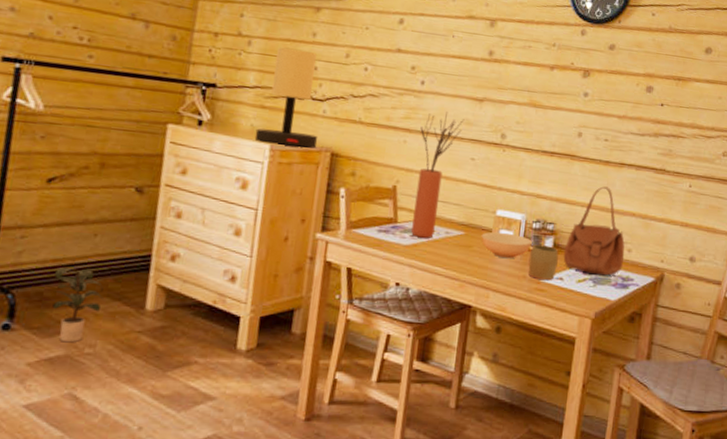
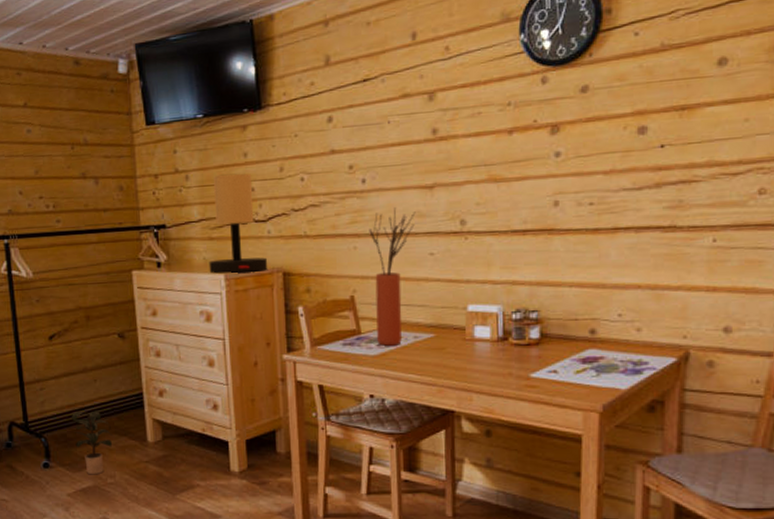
bowl: present [481,232,532,259] -> none [454,328,514,357]
mug: present [528,244,559,281] -> none [513,336,548,376]
handbag: present [563,186,625,276] -> none [554,259,633,363]

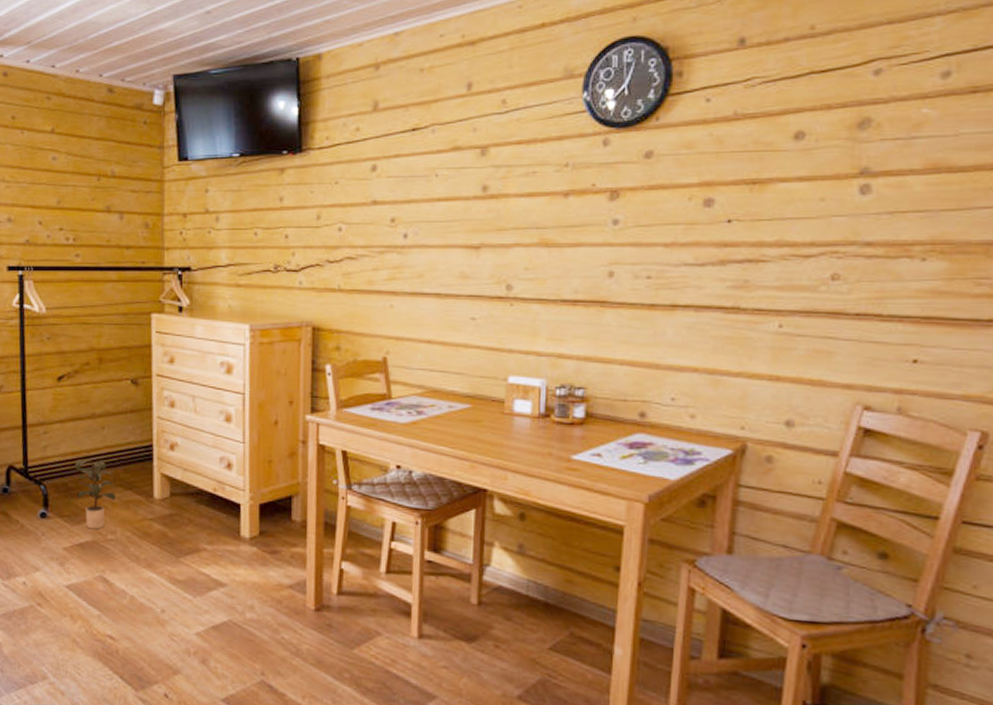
table lamp: present [209,173,268,274] -> none [233,218,297,325]
vase: present [369,207,416,346] -> none [408,266,459,414]

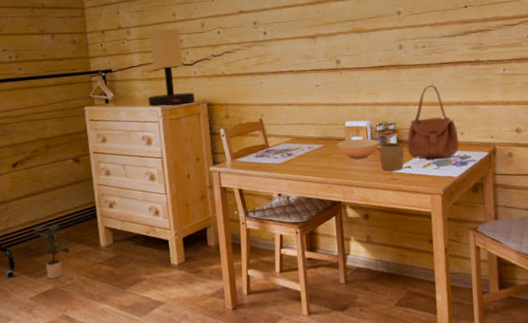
table lamp: none [233,218,297,325] -> present [148,28,196,107]
bowl: none [491,402,557,434] -> present [337,138,379,160]
mug: none [554,415,593,458] -> present [379,142,404,171]
handbag: none [599,337,686,449] -> present [406,85,459,159]

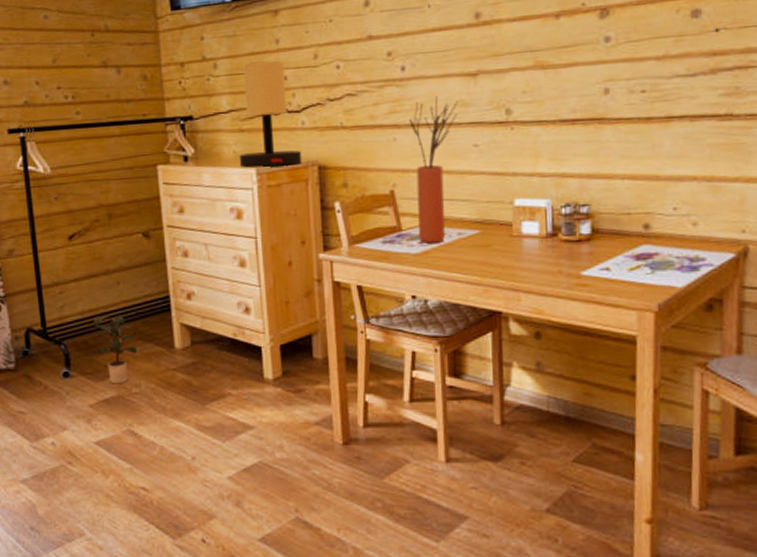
vase: none [271,52,304,156] -> present [409,96,459,243]
bowl: present [337,138,379,160] -> none [500,224,564,254]
mug: present [379,142,404,171] -> none [562,232,600,274]
handbag: present [406,85,459,159] -> none [606,149,689,259]

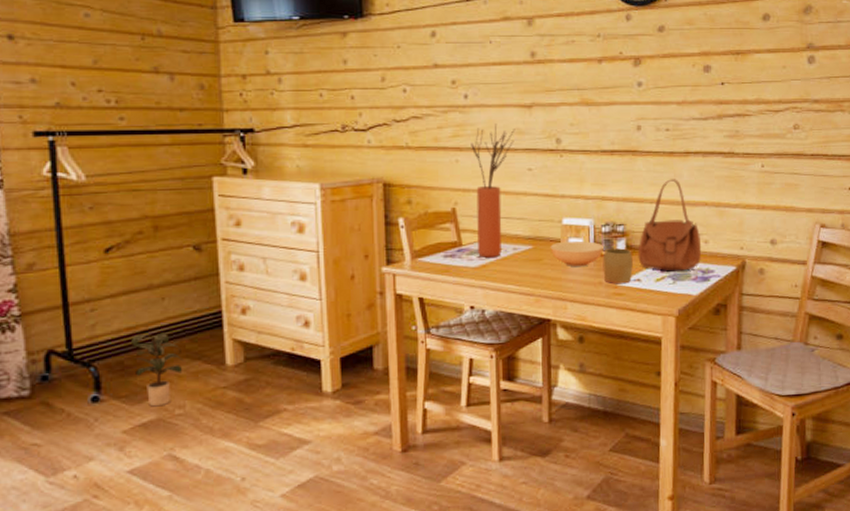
table lamp: present [239,60,303,169] -> none [302,80,368,184]
bowl: none [500,224,564,254] -> present [550,240,603,267]
mug: none [562,232,600,274] -> present [602,248,633,284]
handbag: none [606,149,689,259] -> present [638,179,702,271]

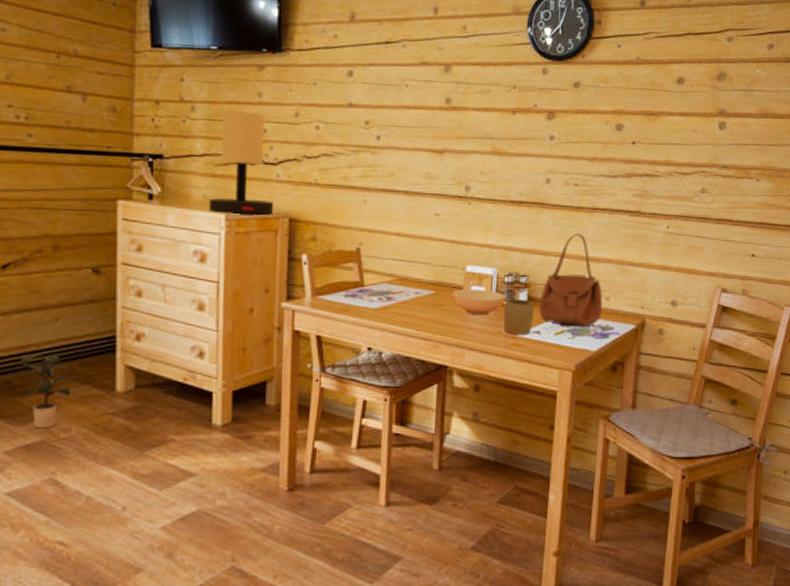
table lamp: none [302,80,368,184] -> present [208,110,274,215]
vase: present [471,124,515,258] -> none [379,167,426,300]

